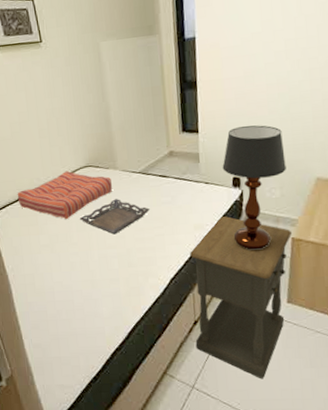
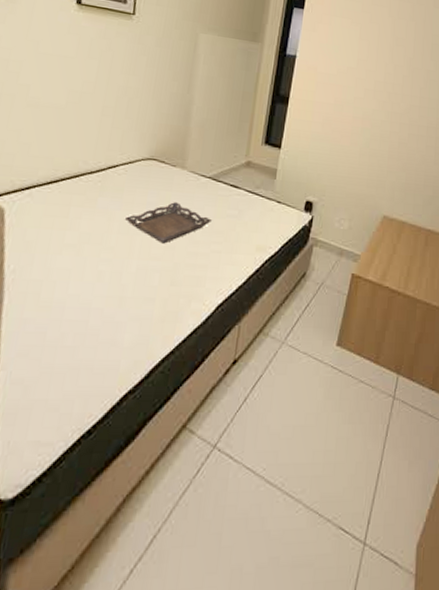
seat cushion: present [17,170,112,220] -> none [50,159,176,217]
nightstand: present [190,216,293,378] -> none [228,241,354,436]
table lamp: present [222,125,286,250] -> none [295,151,360,283]

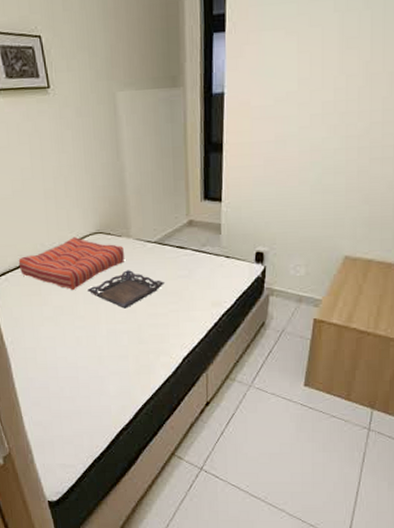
seat cushion: none [50,159,176,217] -> present [18,236,124,291]

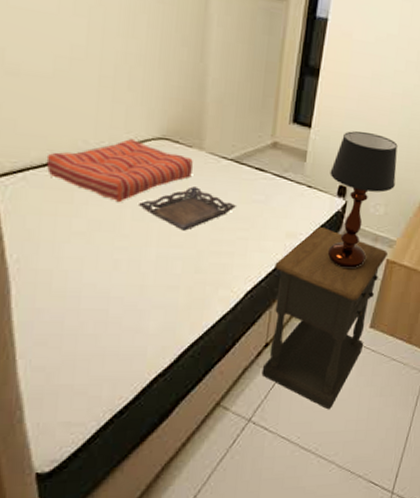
nightstand: none [205,294,315,461] -> present [261,227,389,409]
table lamp: none [245,195,313,330] -> present [327,131,398,268]

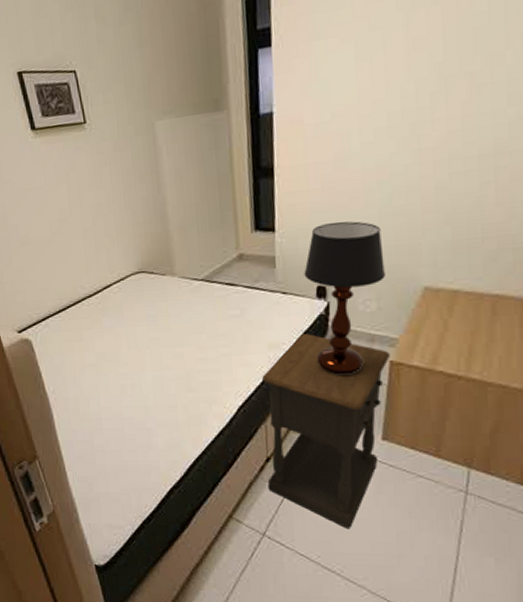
seat cushion: present [46,138,193,203] -> none [58,277,169,335]
tray: present [137,186,236,231] -> none [130,311,214,354]

